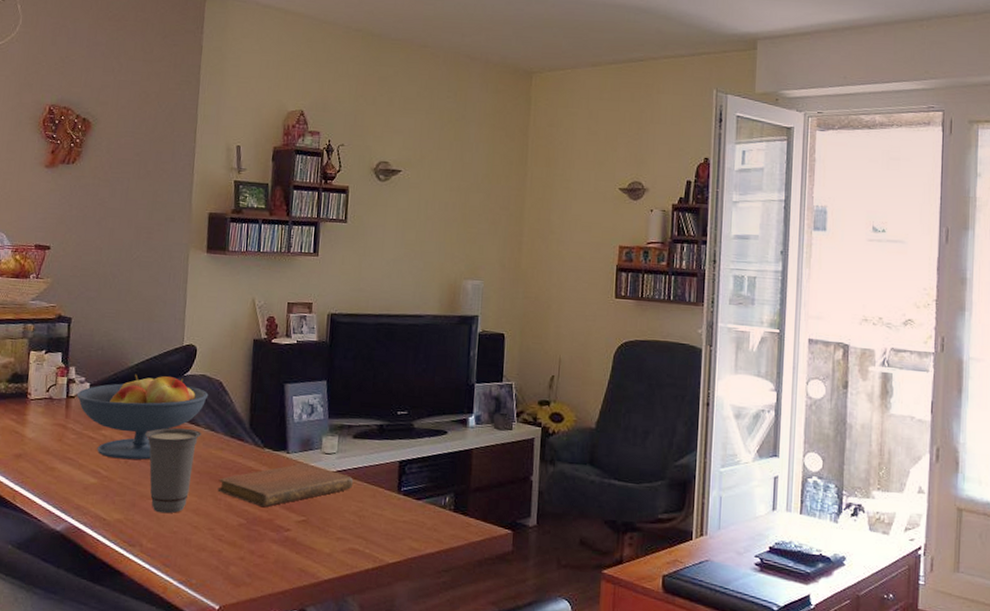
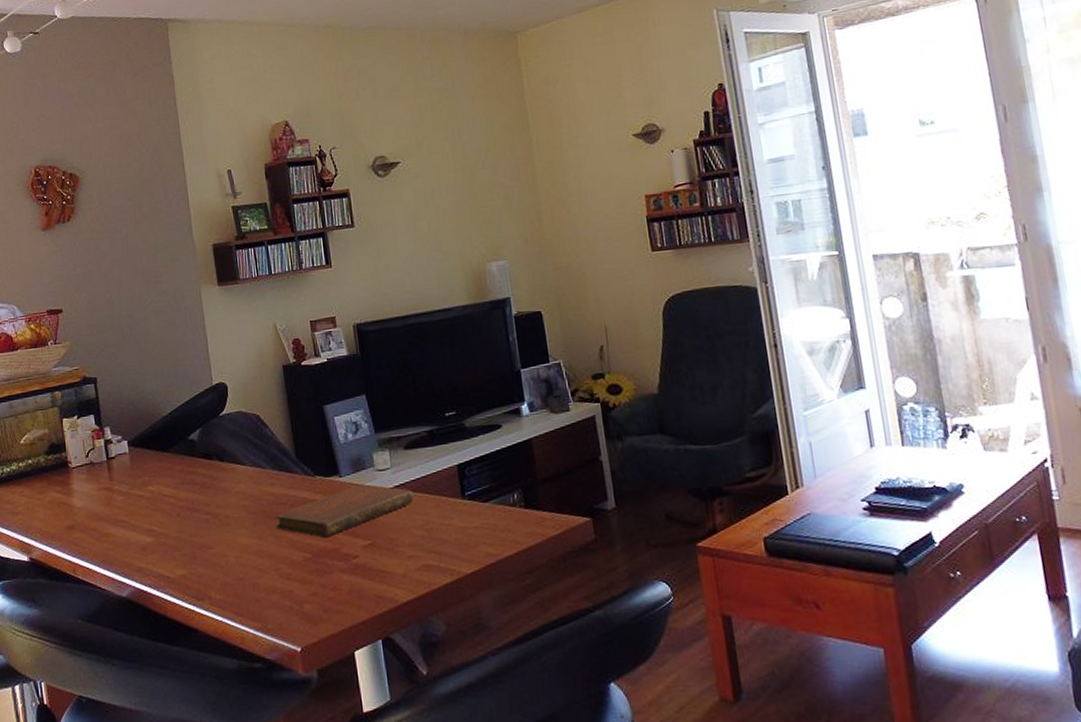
fruit bowl: present [76,374,209,460] -> none [116,418,248,514]
cup: present [145,427,201,514] -> none [192,469,249,562]

